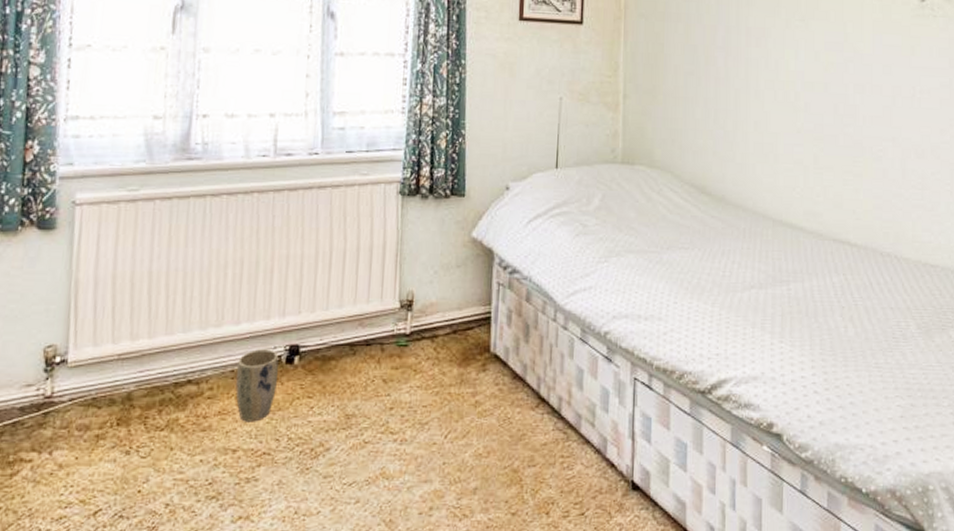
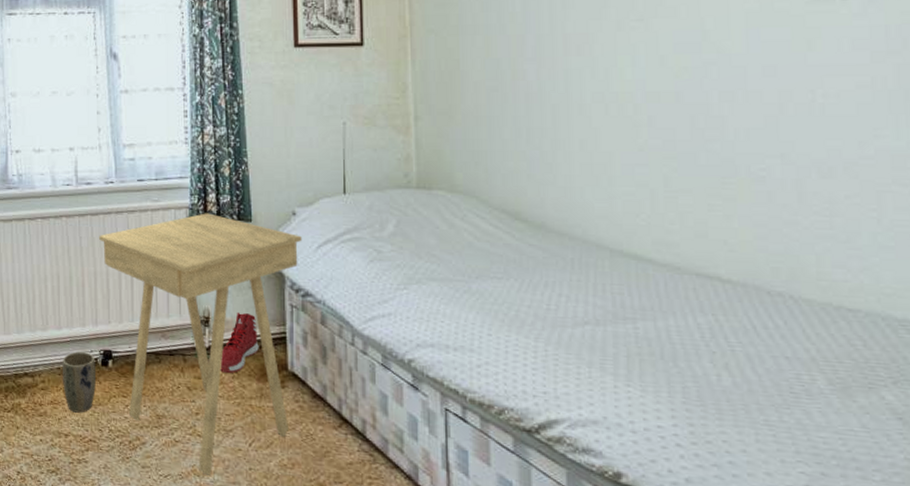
side table: none [296,187,513,477] -> present [99,213,302,476]
sneaker: none [420,293,463,360] -> present [220,312,259,373]

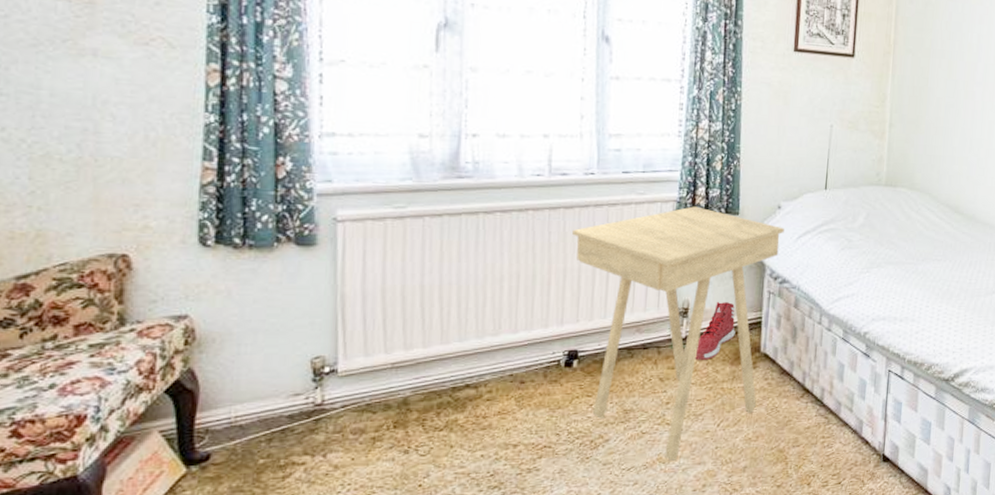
plant pot: present [63,351,96,413] -> none [515,355,558,420]

